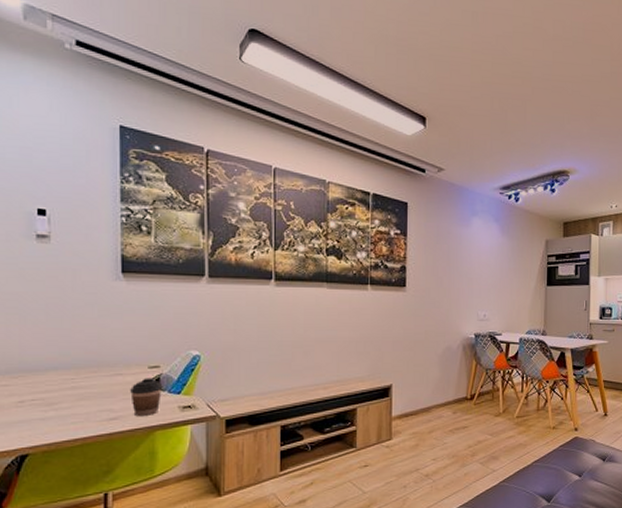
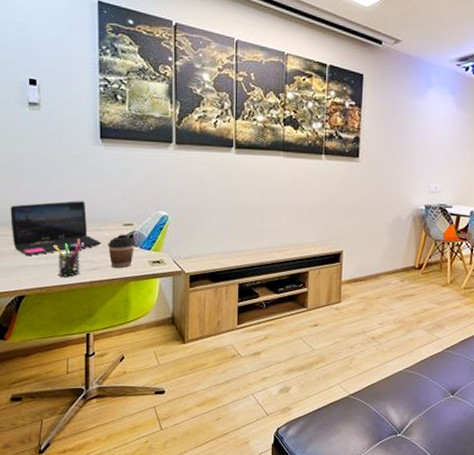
laptop: none [12,343,122,408] -> present [10,201,101,256]
pen holder: none [64,385,103,430] -> present [53,239,85,277]

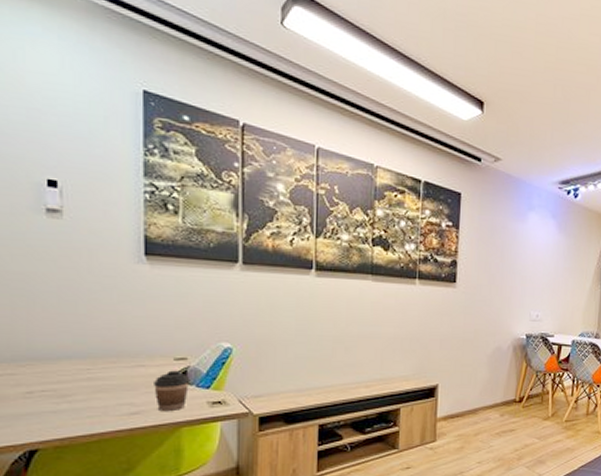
laptop: present [10,201,101,256] -> none [18,330,145,400]
pen holder: present [53,239,85,277] -> none [79,377,123,424]

